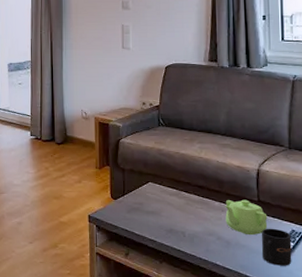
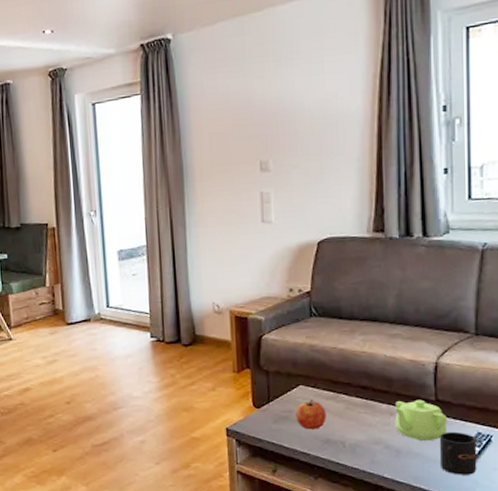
fruit: none [145,194,170,220] -> present [296,399,326,430]

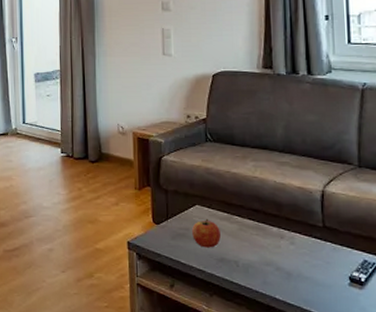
teapot: present [393,399,448,442] -> none [283,225,335,266]
mug: present [440,431,477,475] -> none [328,257,365,302]

